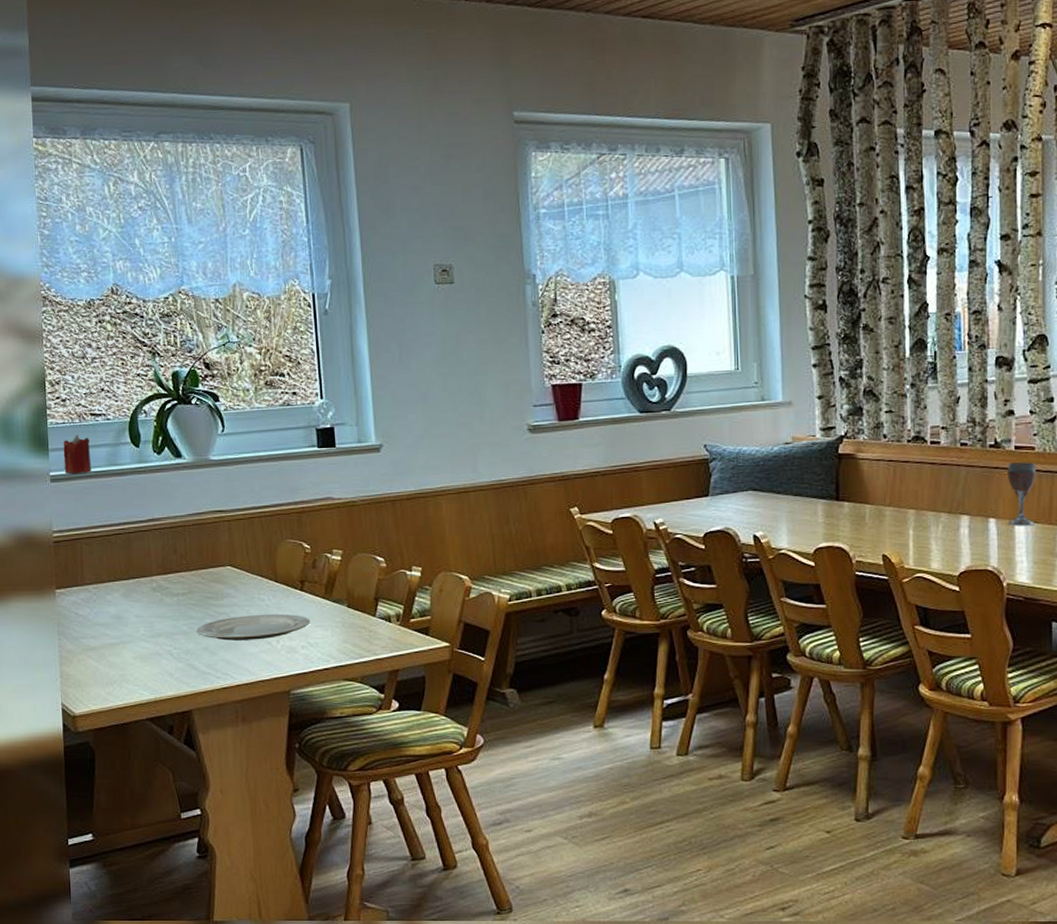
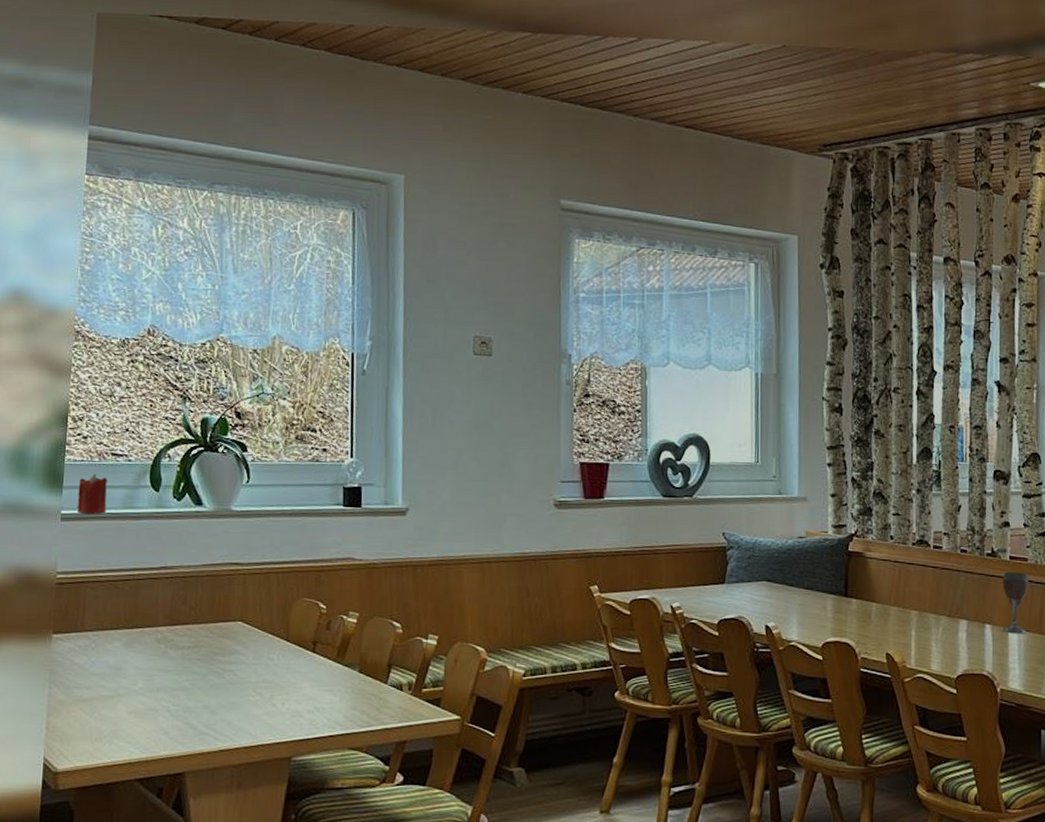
plate: present [196,613,311,641] -> none [198,674,320,701]

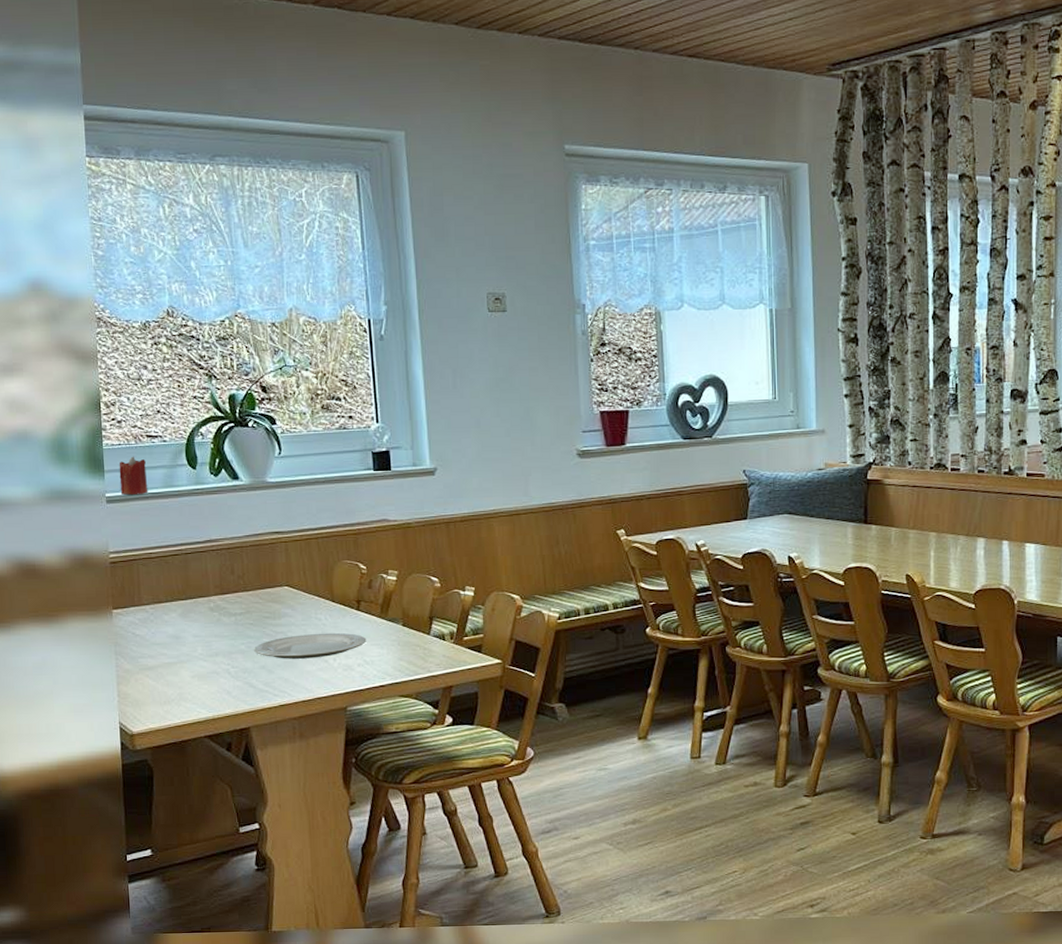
plate: none [198,674,320,701] -> present [254,632,367,659]
cup: present [1001,572,1028,634] -> none [1018,488,1045,548]

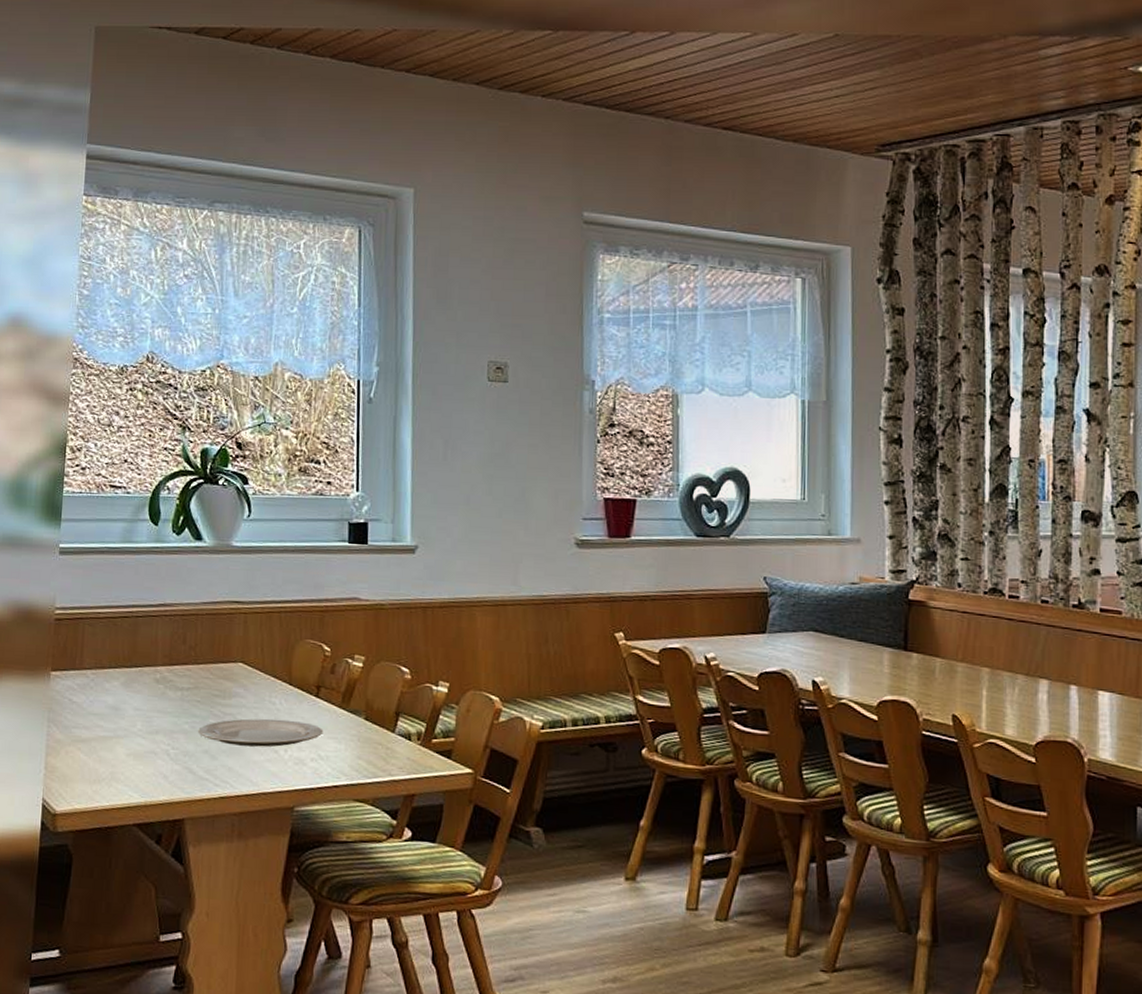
candle: present [119,456,148,496] -> none [76,506,106,549]

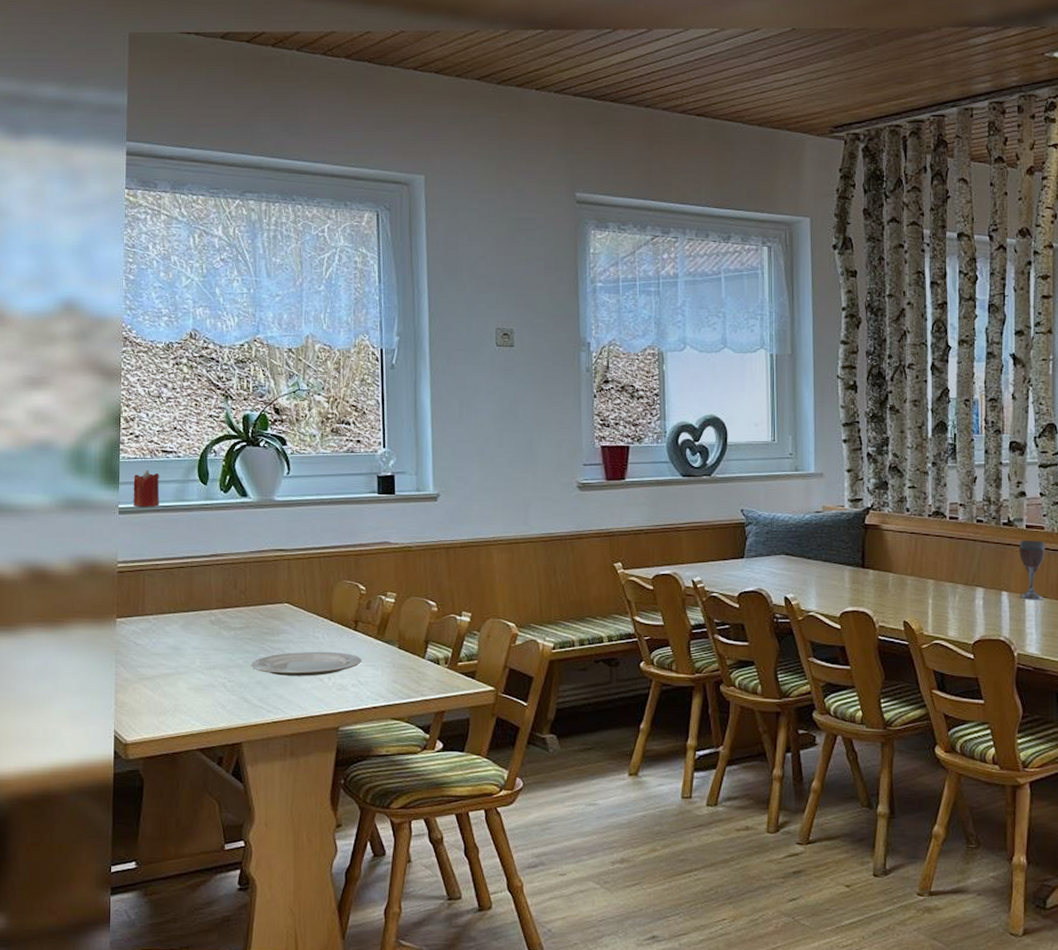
candle: none [76,506,106,549] -> present [133,470,160,508]
cup: none [1090,626,1122,698] -> present [1018,540,1045,600]

